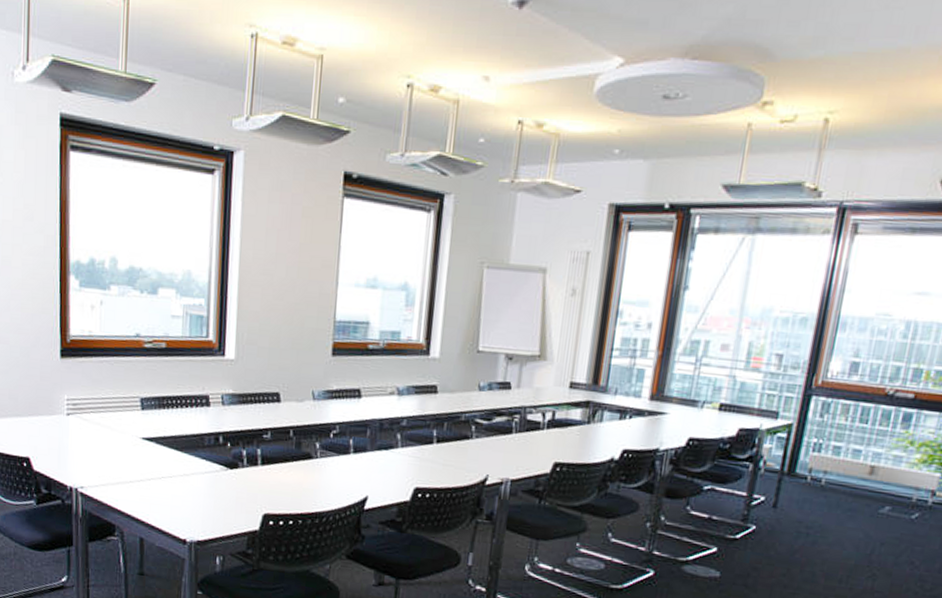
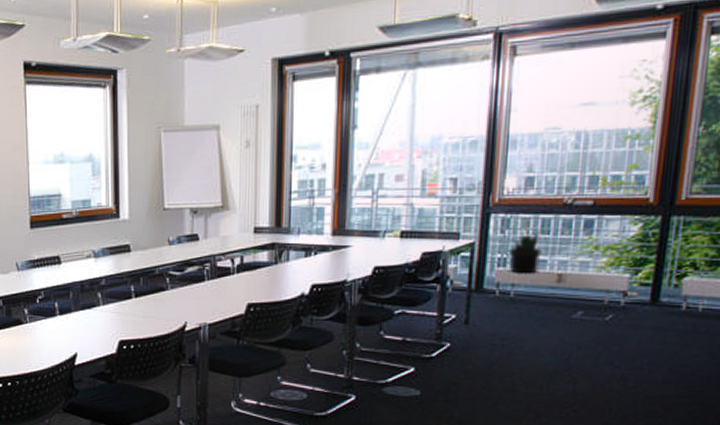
planter: none [824,419,858,462] -> present [508,231,542,273]

